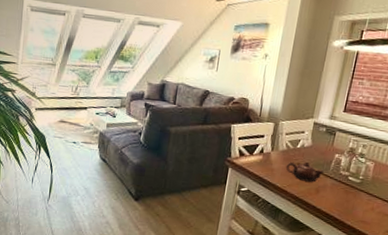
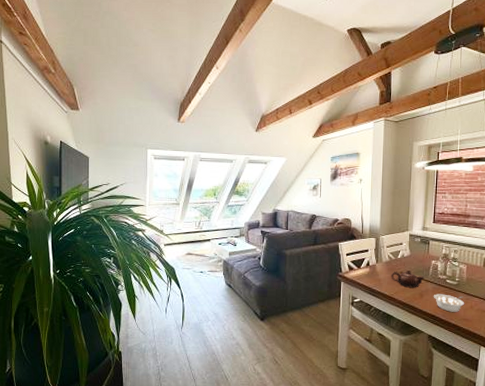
legume: none [331,191,366,213] -> present [434,294,465,312]

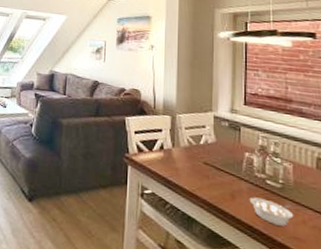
teapot: present [391,270,425,288] -> none [191,160,237,186]

